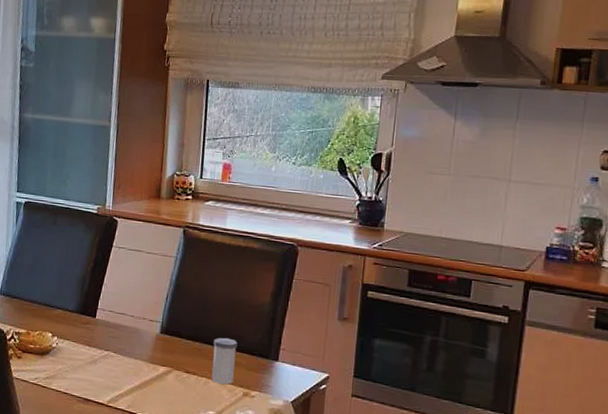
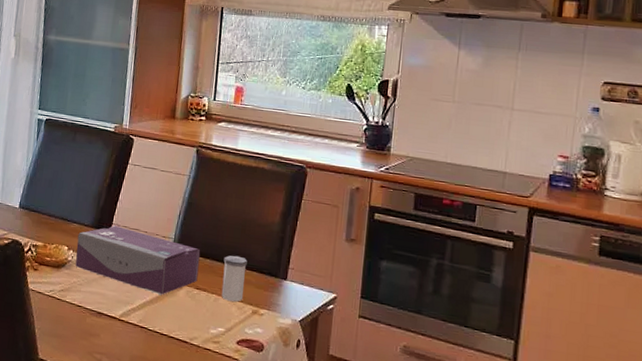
tissue box: none [60,310,190,380] -> present [75,226,201,295]

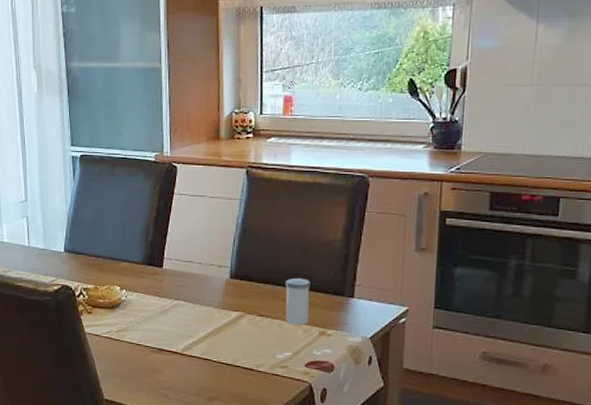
tissue box: present [75,226,201,295] -> none [129,260,260,325]

